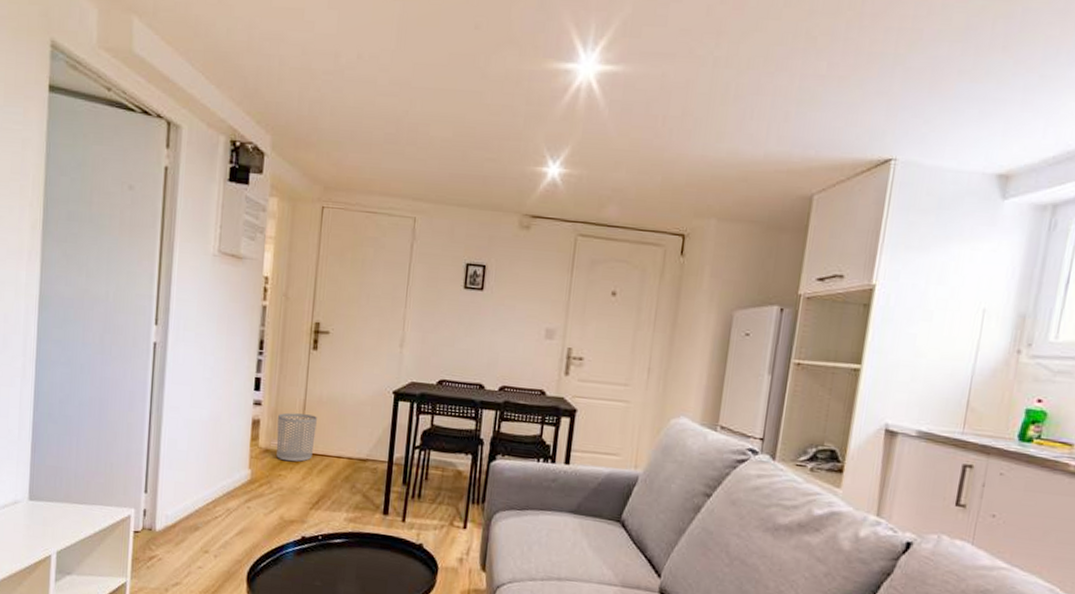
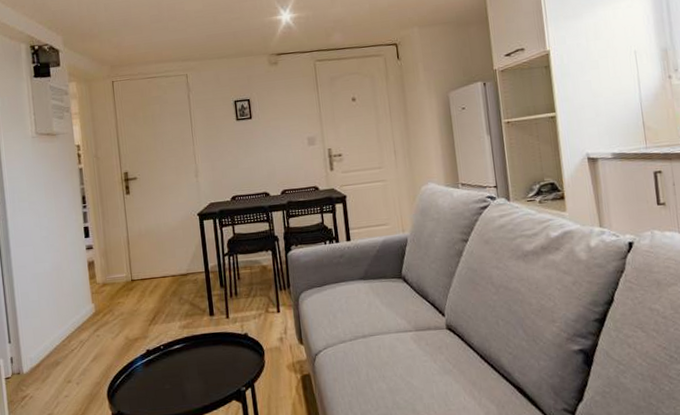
waste bin: present [276,412,317,462] -> none [108,247,143,290]

